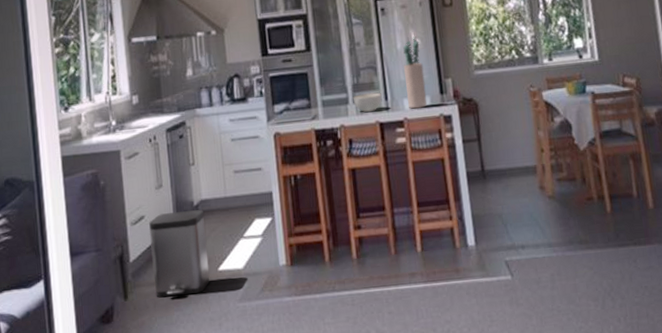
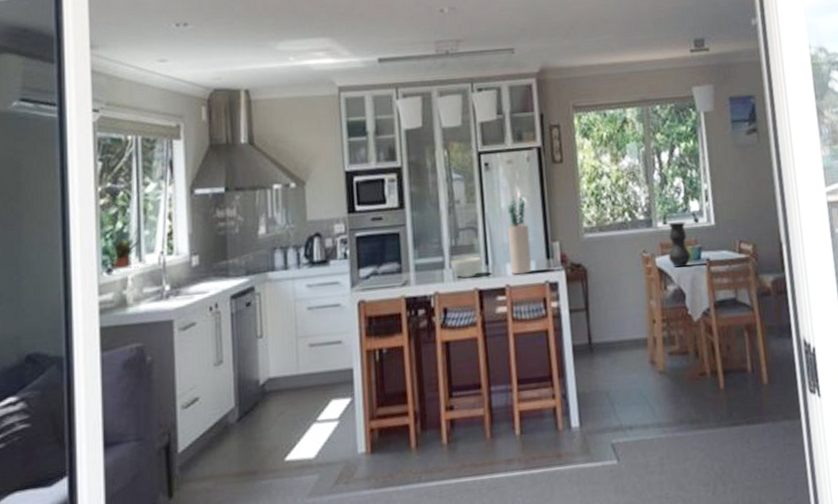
potted plant: none [67,72,90,108] -> present [112,227,141,270]
pedal bin: present [149,209,210,298] -> none [204,389,275,495]
vase: none [552,57,576,101] -> present [667,221,691,268]

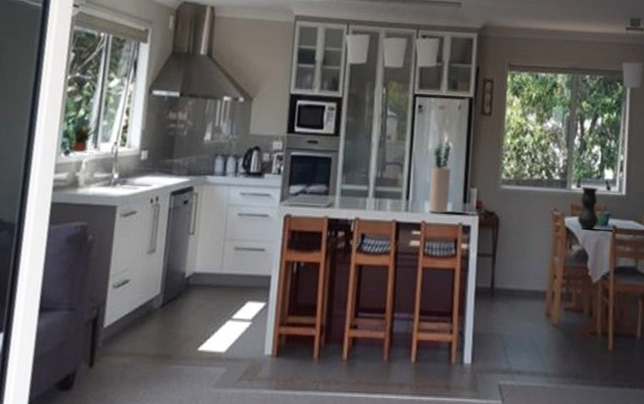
bowl: present [449,256,482,278] -> none [373,188,404,209]

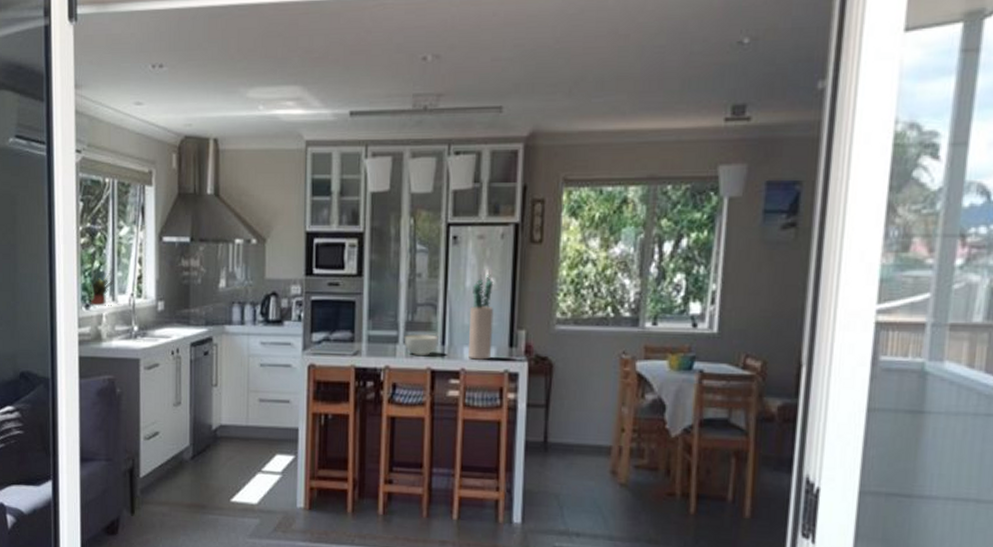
bowl: none [373,188,404,209] -> present [404,333,438,355]
vase: present [577,186,599,230] -> none [652,323,682,376]

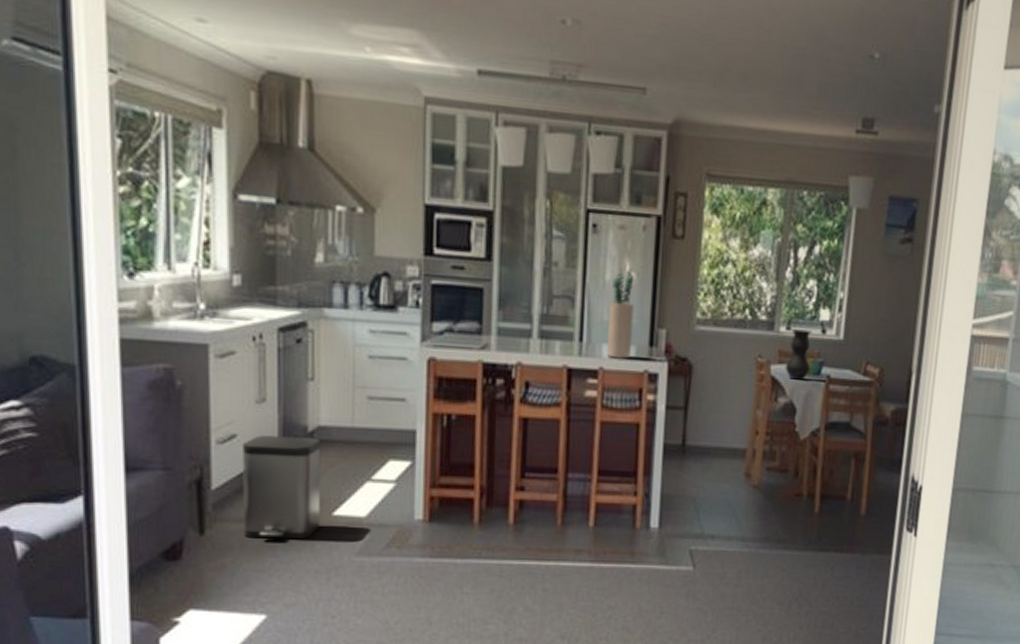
potted plant: present [90,268,114,307] -> none [134,228,170,277]
pedal bin: none [162,433,222,522] -> present [243,435,321,540]
bowl: present [404,333,438,355] -> none [538,327,576,352]
vase: none [652,323,682,376] -> present [785,329,813,380]

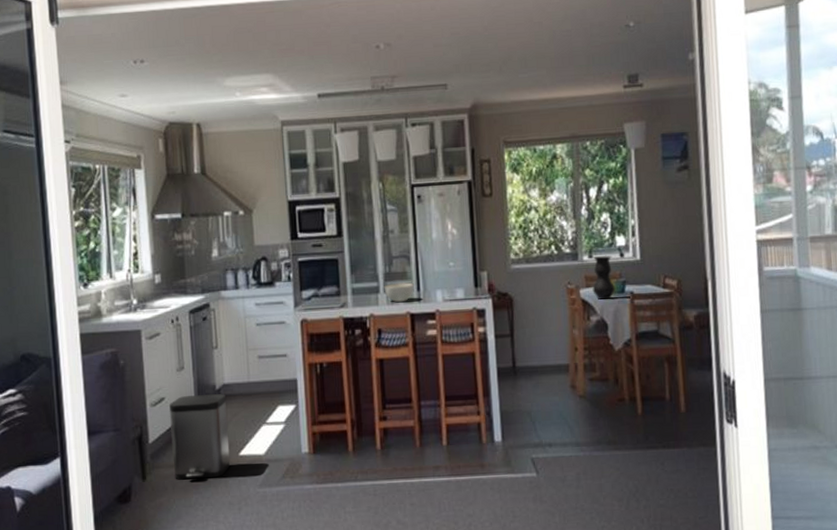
bowl: none [538,327,576,352] -> present [384,282,414,302]
vase: present [607,264,635,360] -> none [437,223,461,302]

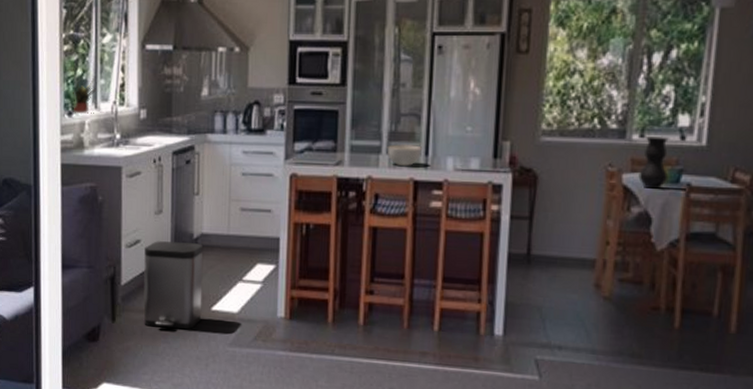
potted plant: none [87,247,111,285] -> present [73,76,97,115]

